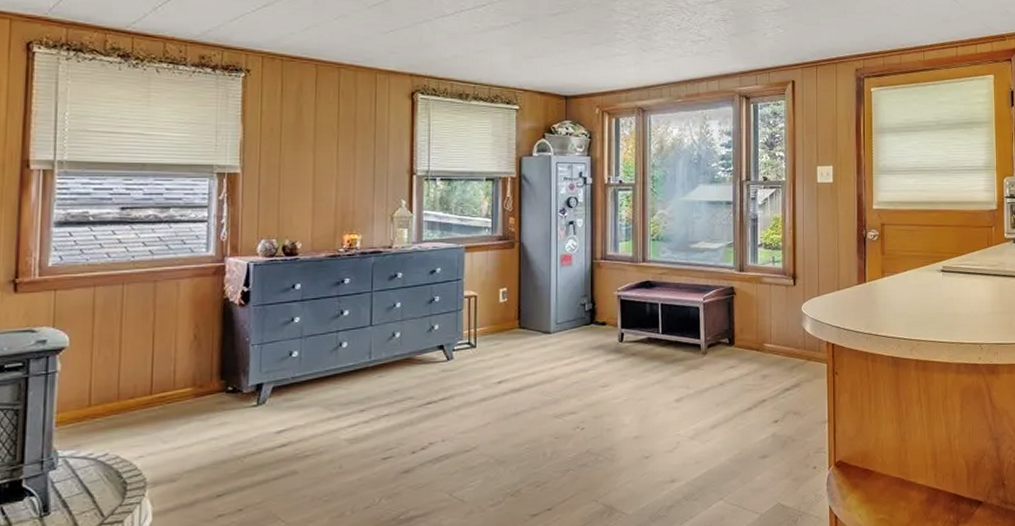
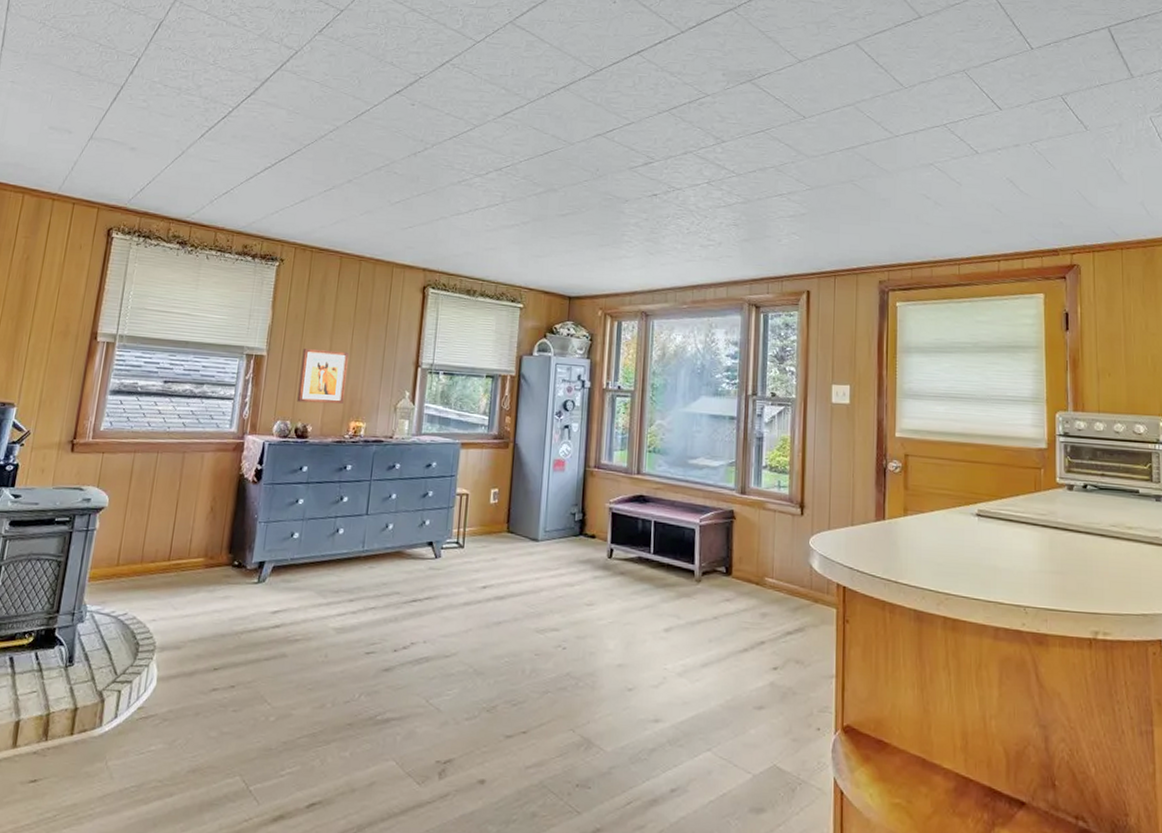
wall art: none [281,163,335,219] -> present [297,349,349,404]

